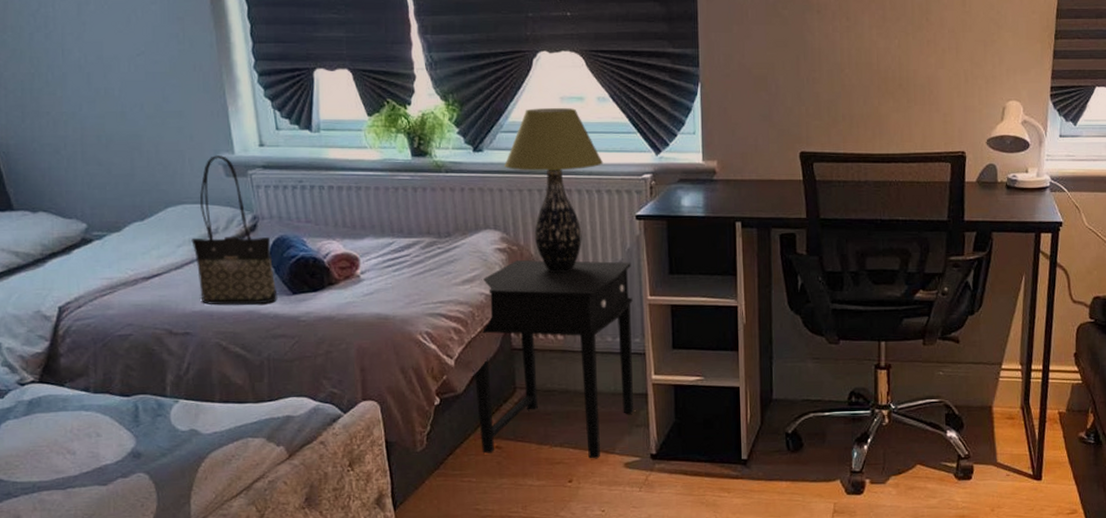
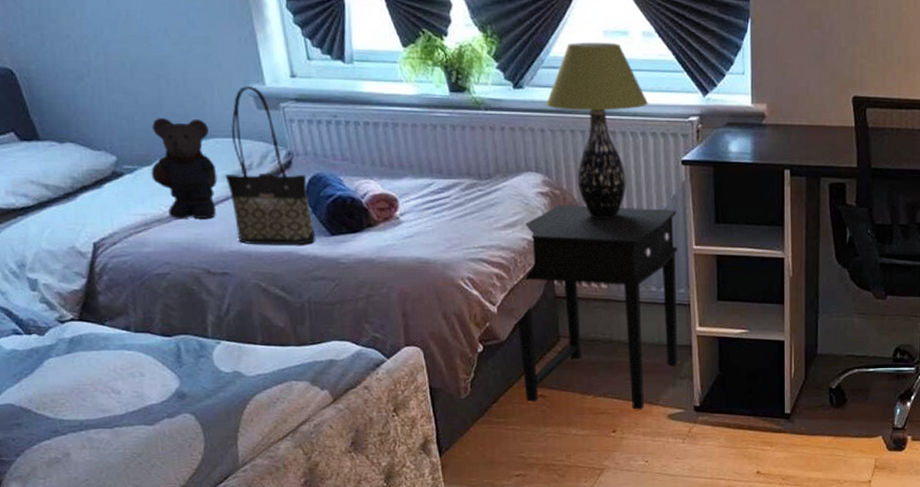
bear: none [119,187,184,281] -> present [151,118,218,218]

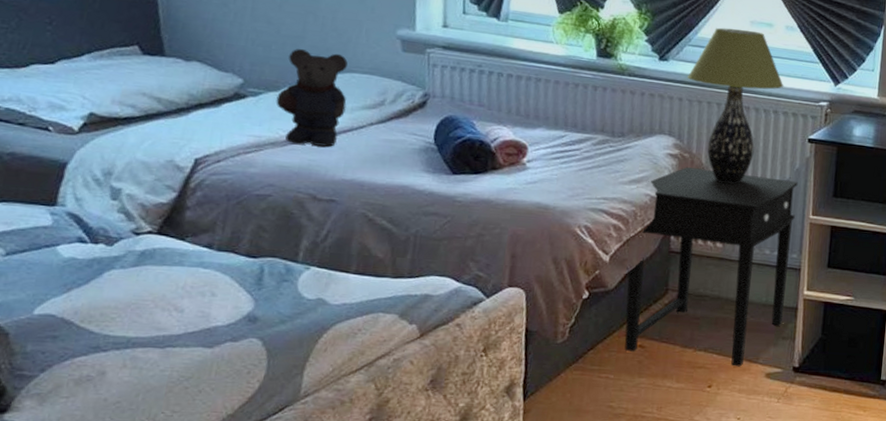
tote bag: present [225,86,316,245] -> none [354,30,438,180]

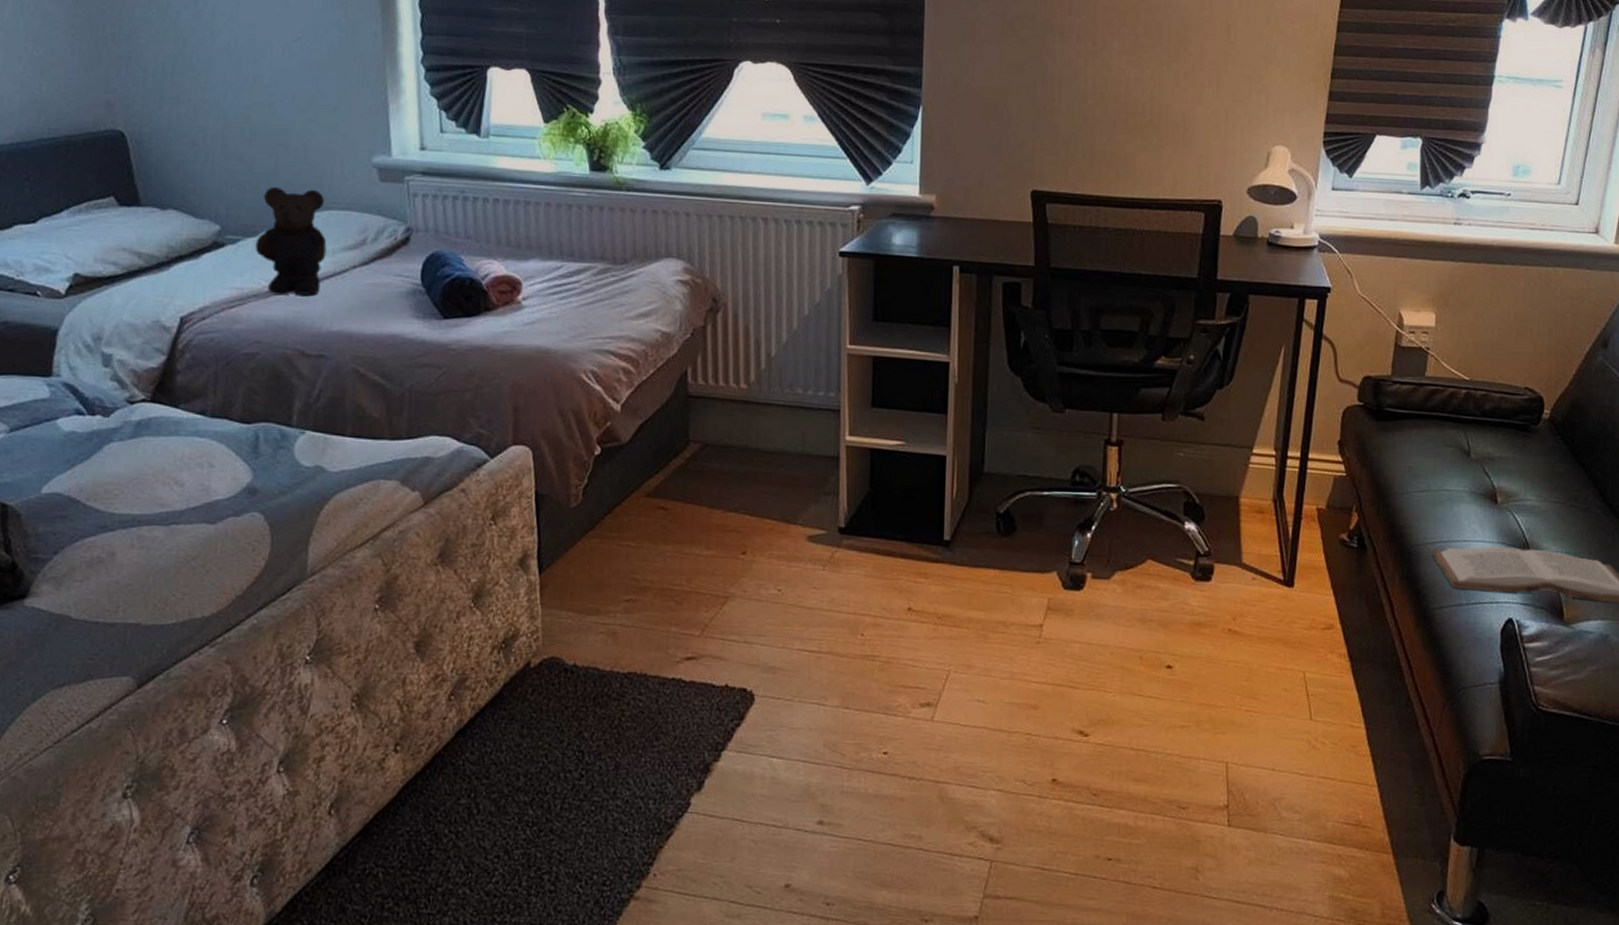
side table: present [624,167,798,367] -> none [642,295,831,529]
table lamp: present [687,27,784,184] -> none [694,124,807,312]

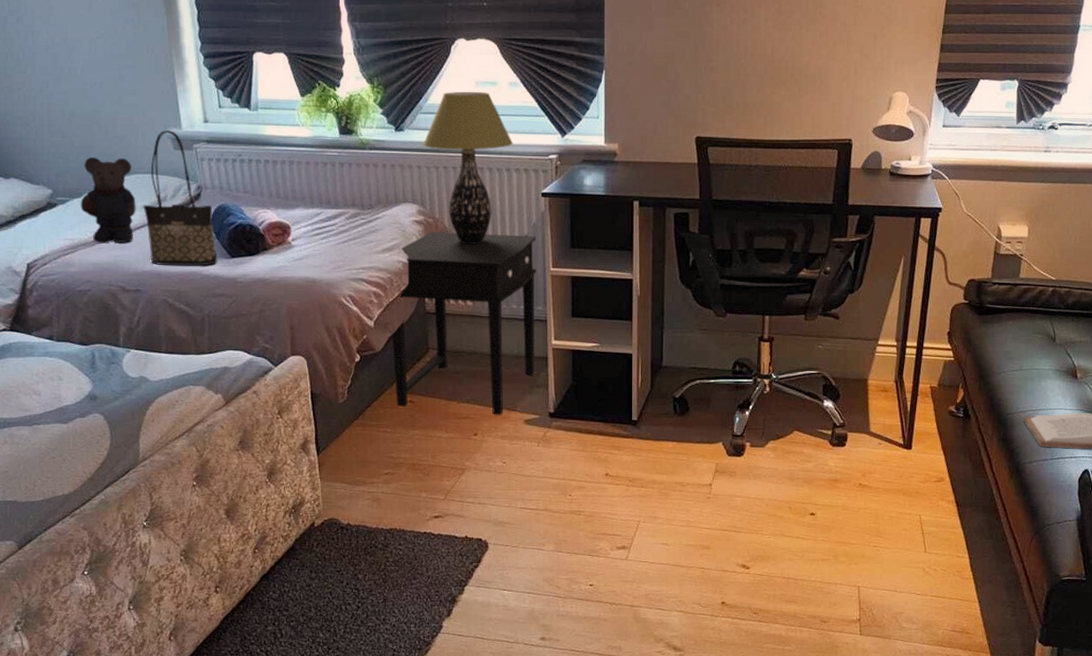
tote bag: none [335,157,427,328] -> present [143,130,218,266]
side table: none [642,295,831,529] -> present [391,232,536,415]
table lamp: none [694,124,807,312] -> present [423,92,514,244]

